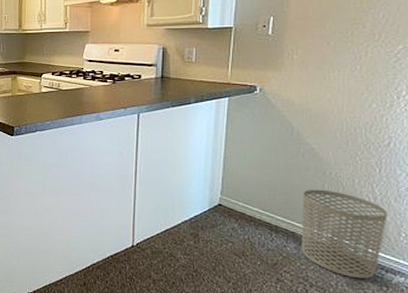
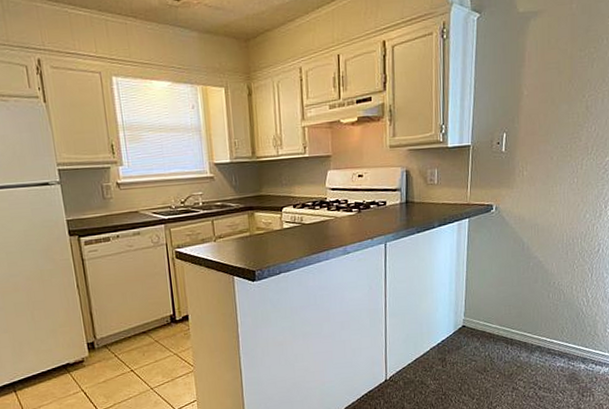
waste bin: present [301,189,388,279] -> none [531,299,597,375]

